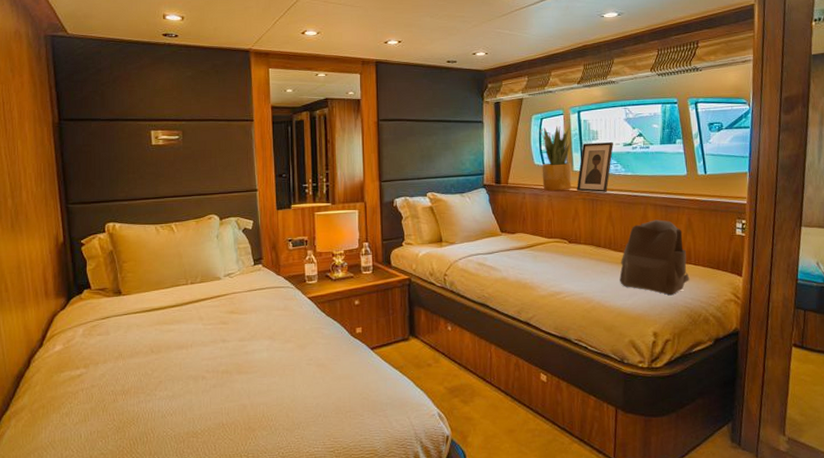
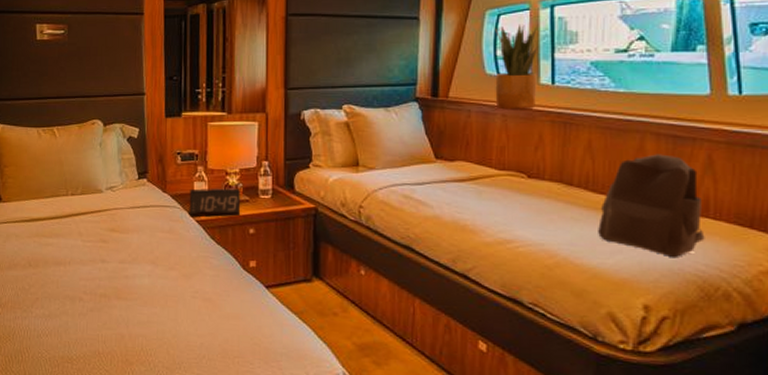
alarm clock: none [301,267,347,295] -> present [189,188,241,218]
picture frame: present [576,142,613,193] -> none [542,47,600,114]

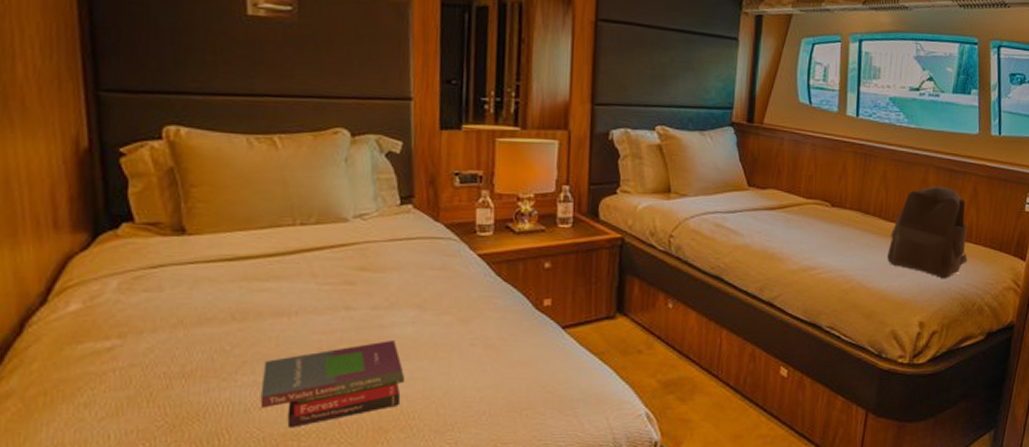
books: none [47,289,144,353] -> present [260,340,406,428]
alarm clock: present [189,188,241,218] -> none [468,216,536,251]
planter: present [494,22,539,110] -> none [806,54,848,141]

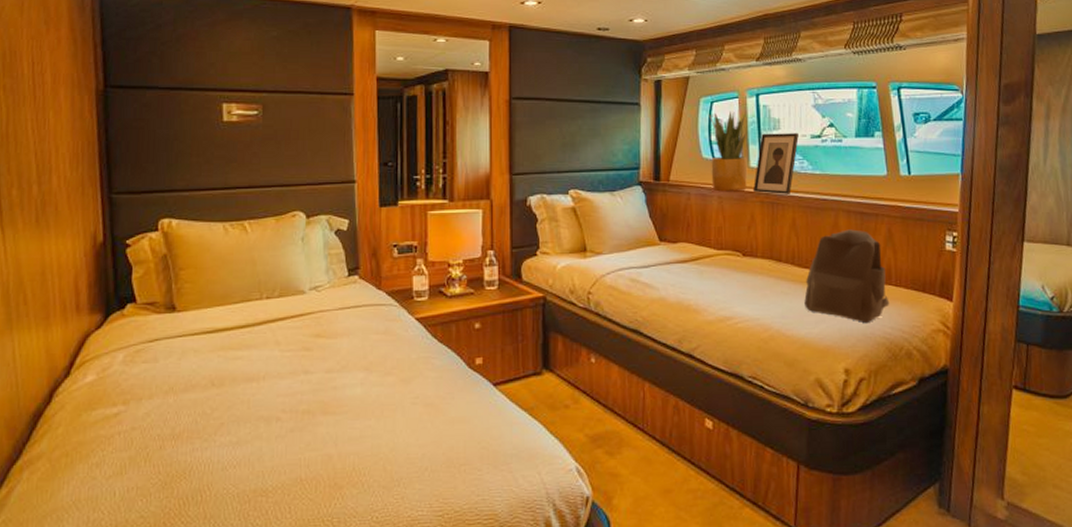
books: present [260,340,406,428] -> none [235,401,356,484]
planter: none [806,54,848,141] -> present [708,109,748,192]
picture frame: none [847,81,898,146] -> present [752,133,799,194]

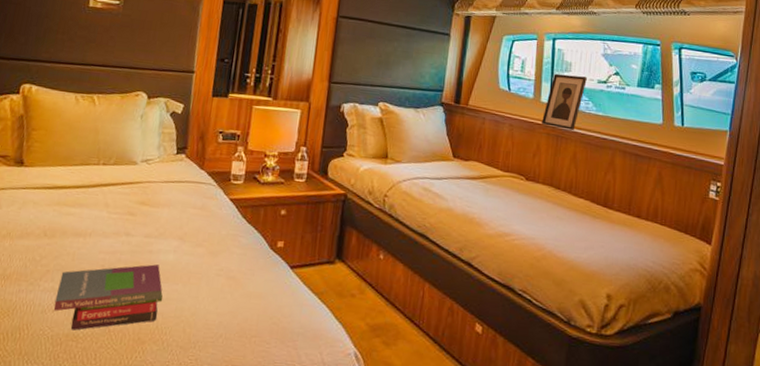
books: none [235,401,356,484] -> present [53,264,163,330]
planter: present [708,109,748,192] -> none [505,50,543,123]
backpack: present [804,229,890,324] -> none [576,168,654,256]

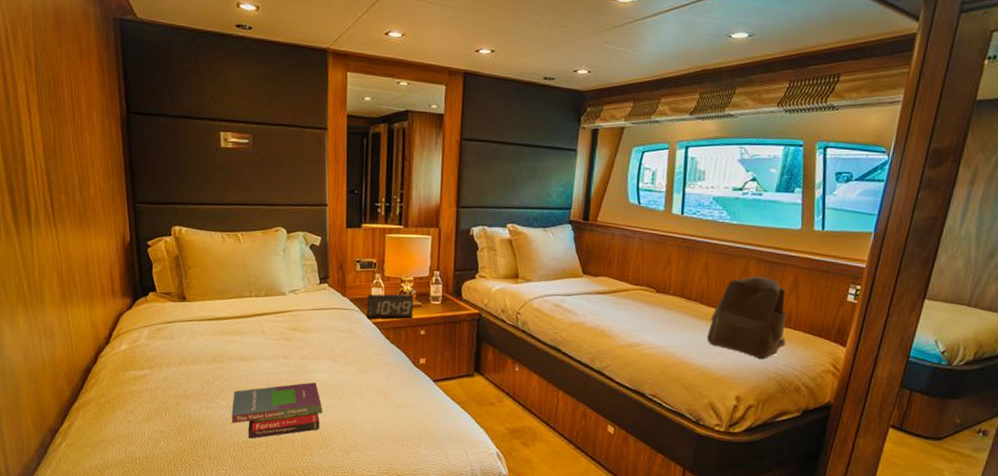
alarm clock: none [223,168,278,197] -> present [366,294,414,320]
picture frame: present [541,73,587,130] -> none [672,183,721,241]
backpack: none [576,168,654,256] -> present [707,276,786,360]

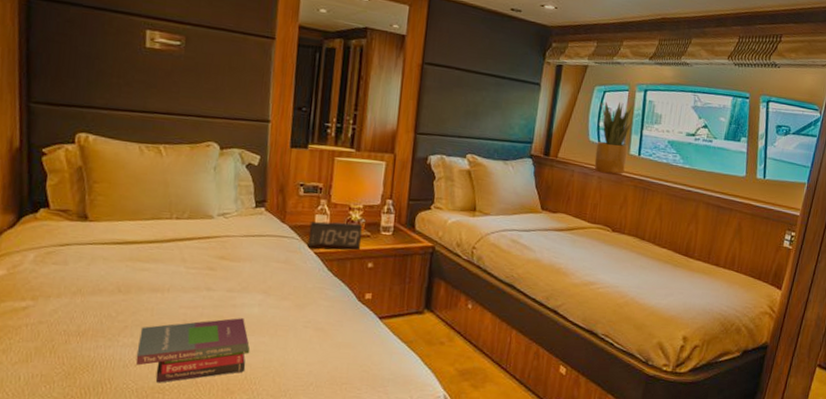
planter: none [635,160,675,236] -> present [594,101,634,175]
backpack: present [707,276,786,360] -> none [658,219,731,301]

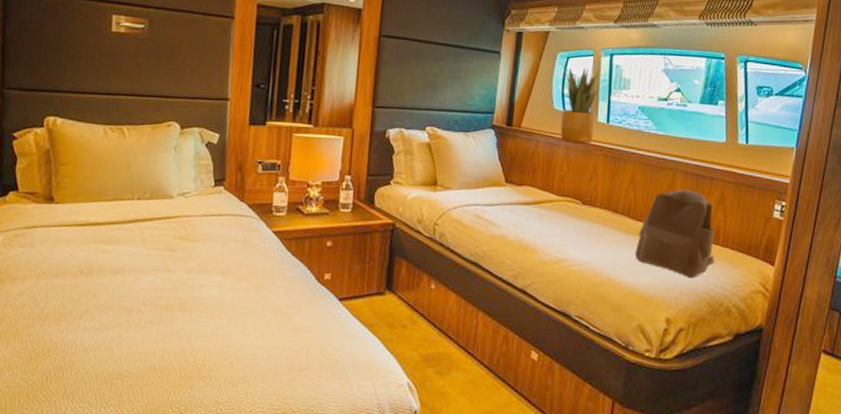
books: present [135,318,251,383] -> none [95,300,209,369]
alarm clock: present [307,221,363,250] -> none [266,199,322,229]
backpack: none [658,219,731,301] -> present [635,189,715,279]

